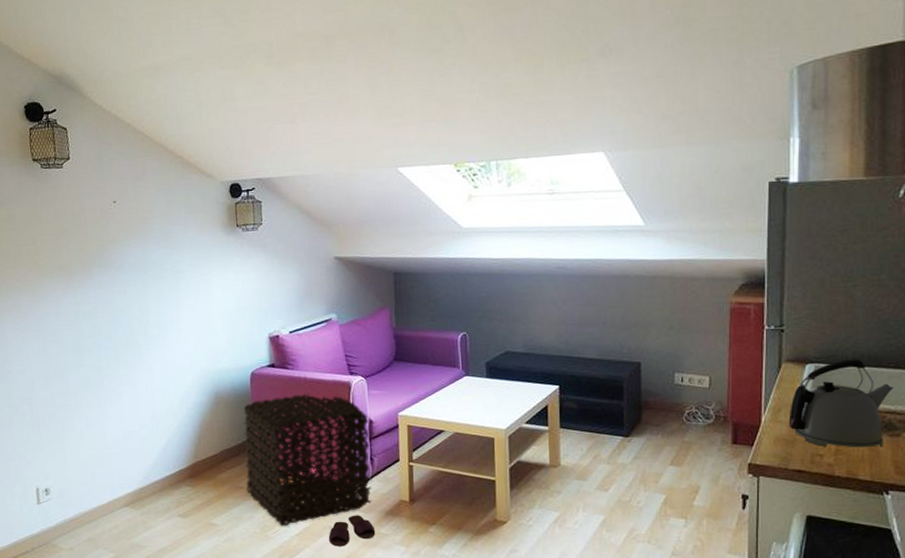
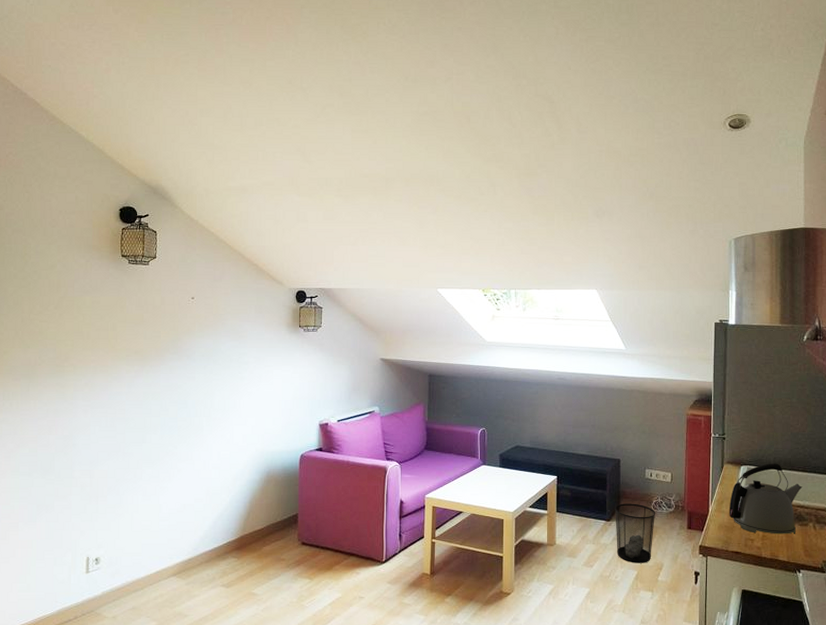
pouf: present [243,393,372,527] -> none [286,475,400,596]
slippers: present [328,515,376,547] -> none [357,586,400,616]
waste bin: none [635,415,690,486] -> present [615,503,656,563]

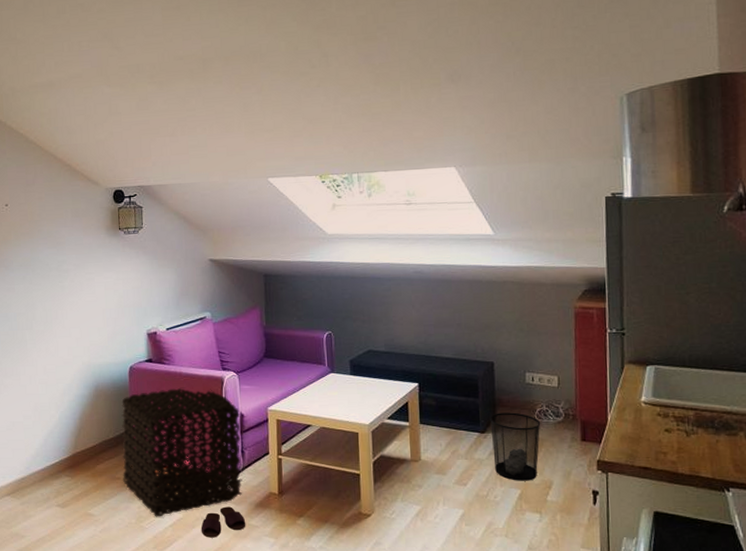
pouf: none [286,475,400,596] -> present [121,387,242,517]
slippers: none [357,586,400,616] -> present [201,506,246,538]
kettle: present [729,463,803,534] -> none [633,361,729,446]

